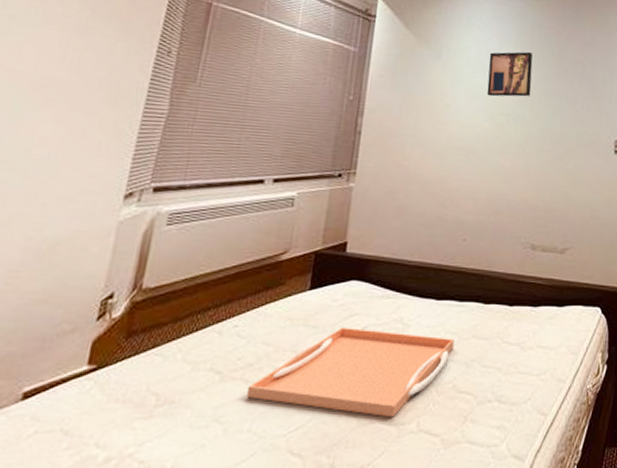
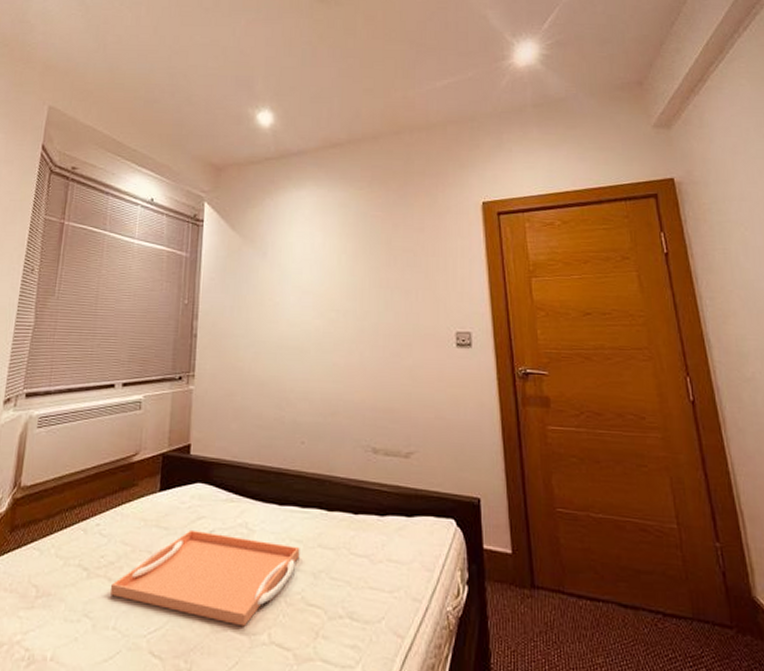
wall art: present [486,51,533,97] -> none [314,242,360,292]

